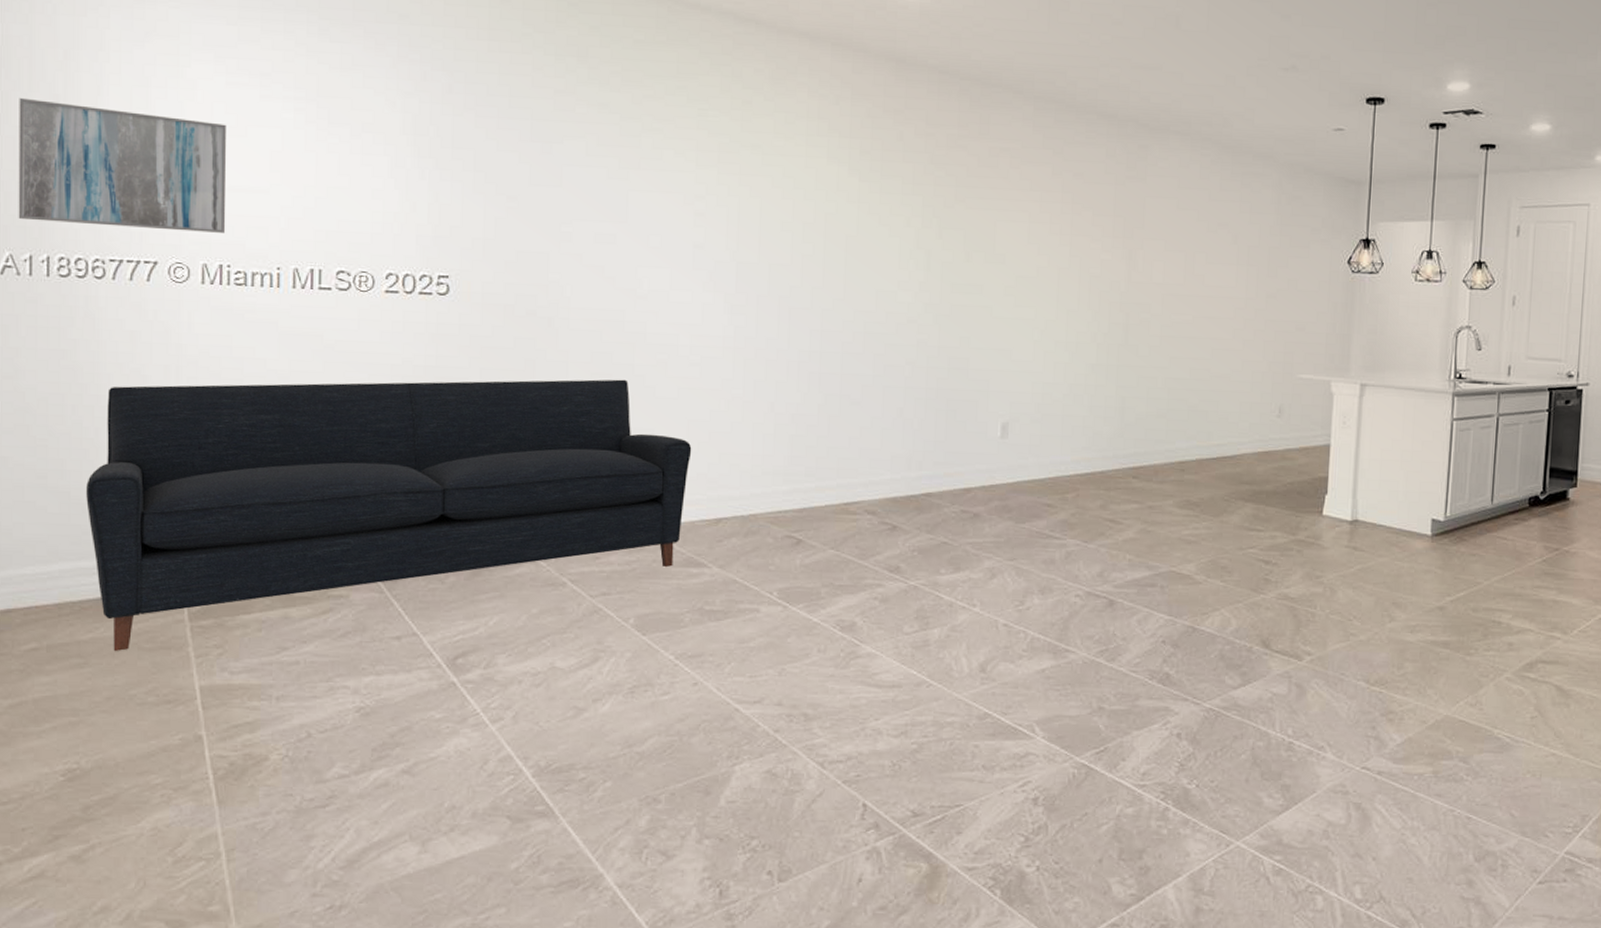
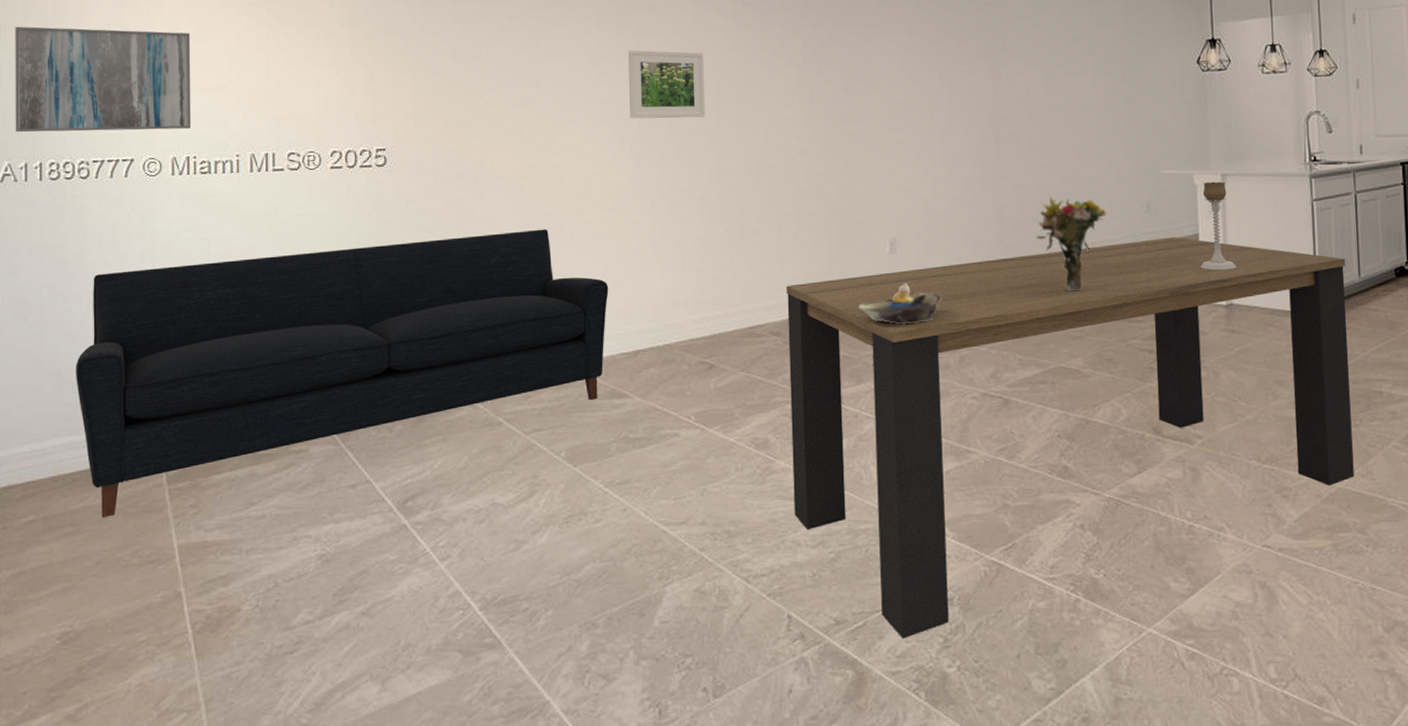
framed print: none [726,191,813,273] -> present [628,50,706,119]
dining table: none [877,445,1480,835] -> present [785,237,1354,639]
decorative bowl: none [961,470,1052,514] -> present [857,283,941,325]
bouquet: none [1158,392,1235,493] -> present [1035,197,1106,290]
candle holder: none [1328,390,1366,485] -> present [1200,181,1237,271]

